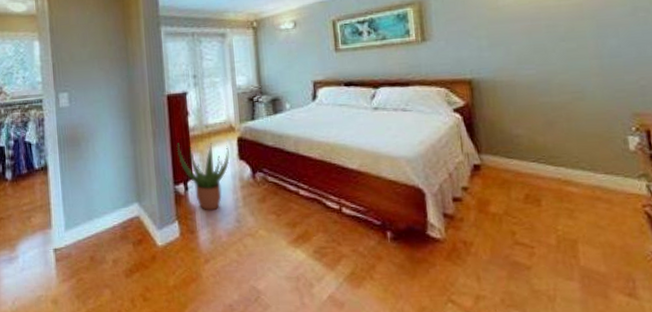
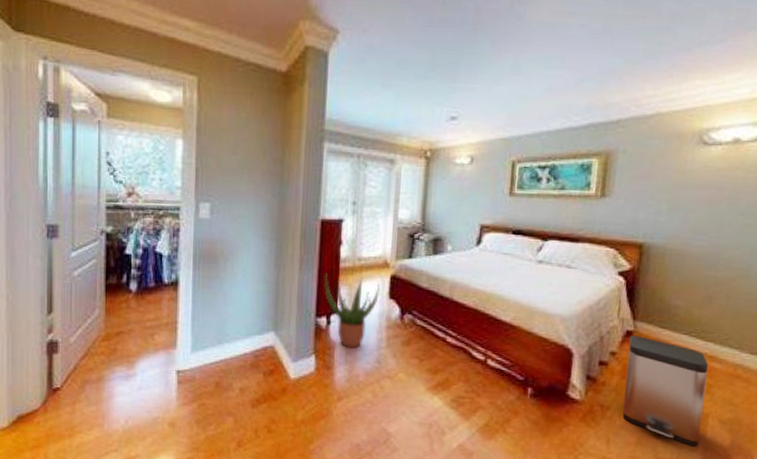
pedal bin: none [478,168,574,275] -> present [622,335,709,447]

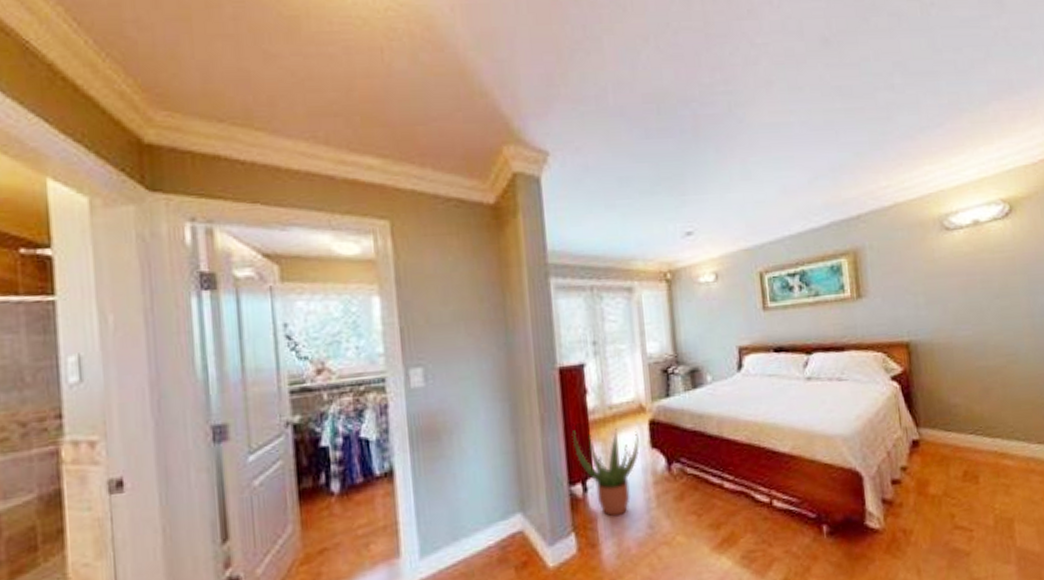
pedal bin: present [622,335,709,447] -> none [917,443,1011,559]

